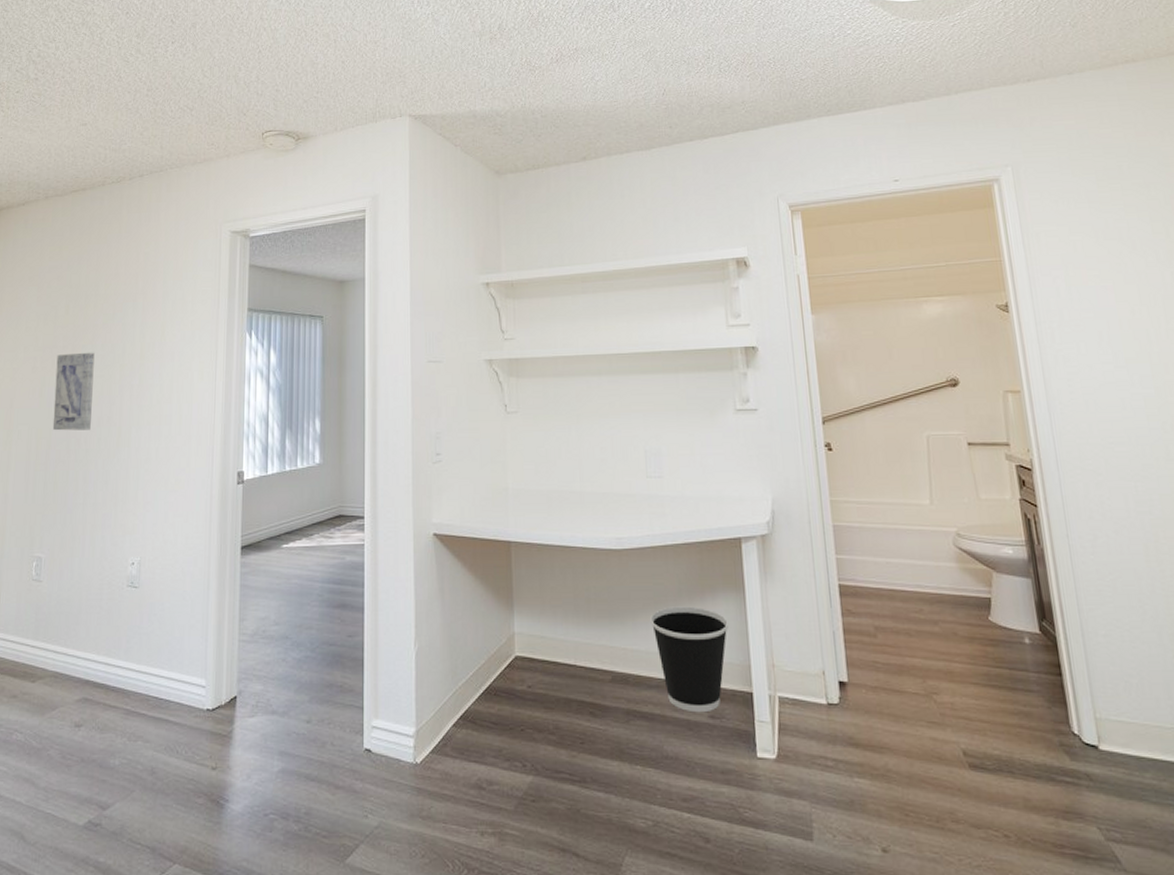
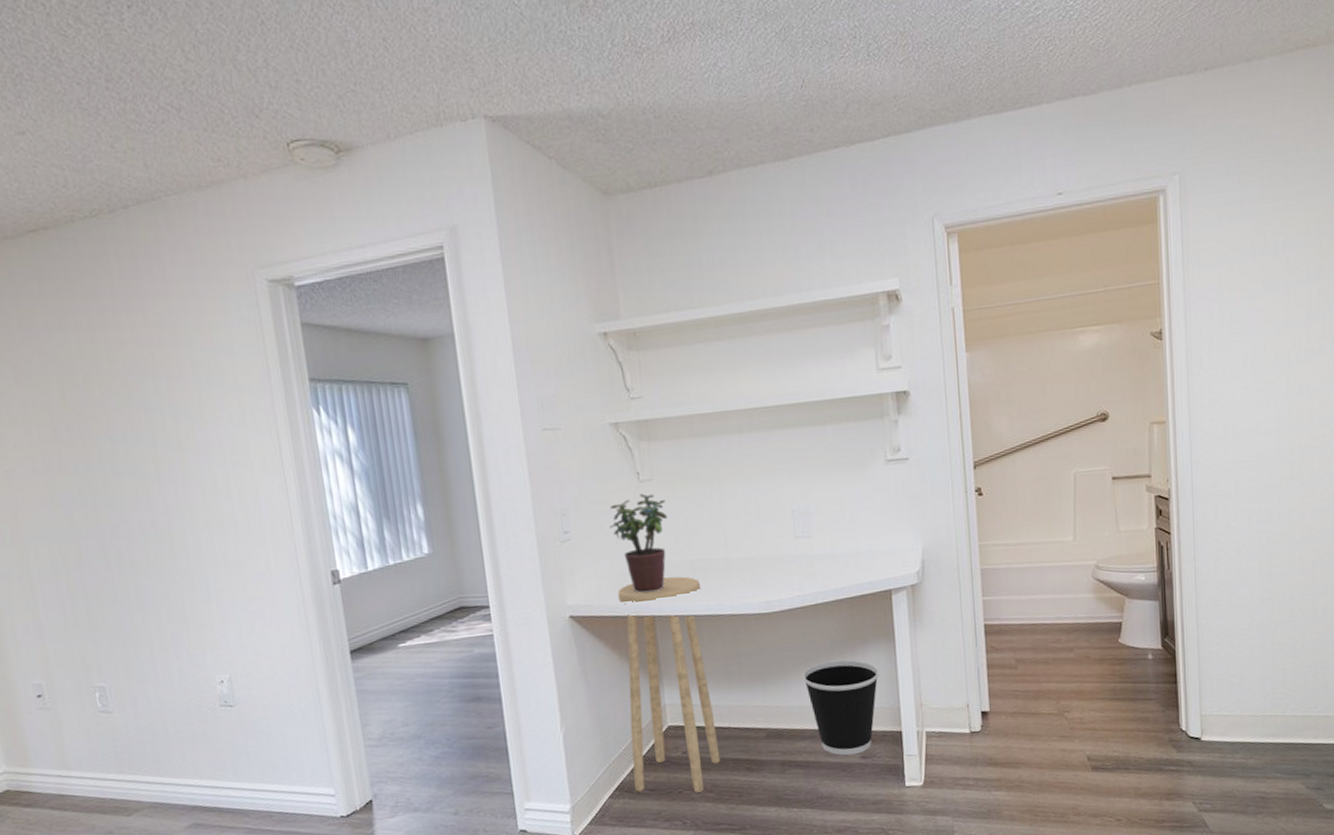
wall art: present [52,352,95,431] -> none [63,444,133,543]
potted plant: none [477,424,530,519] -> present [610,493,668,594]
stool: none [478,504,565,733] -> present [617,576,721,793]

